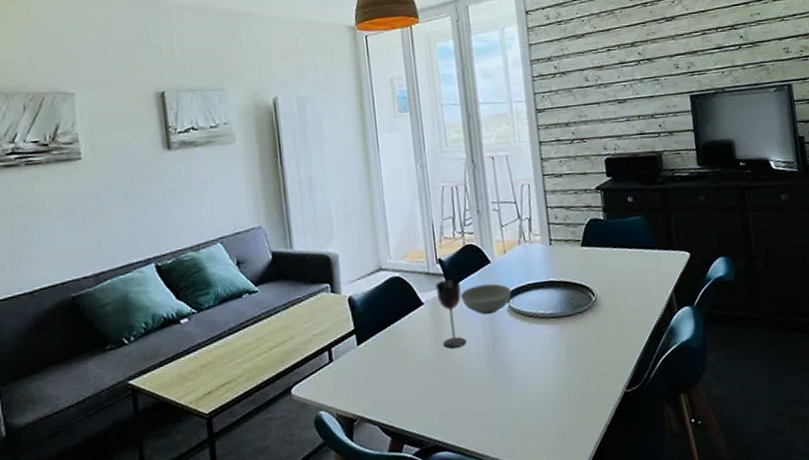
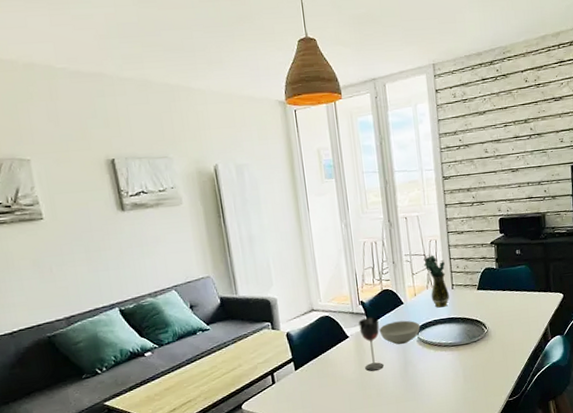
vase: none [514,201,547,268] -> present [423,254,449,308]

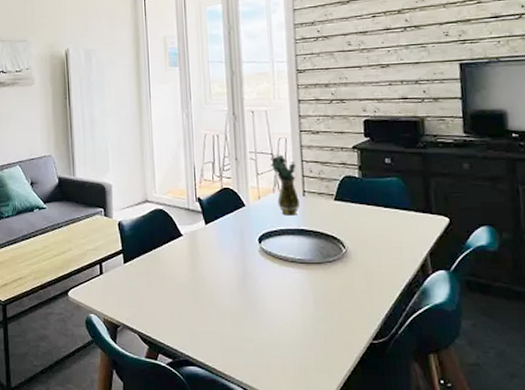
wineglass: present [358,317,384,371] -> none [194,216,219,278]
bowl: present [379,320,421,345] -> none [216,225,264,253]

